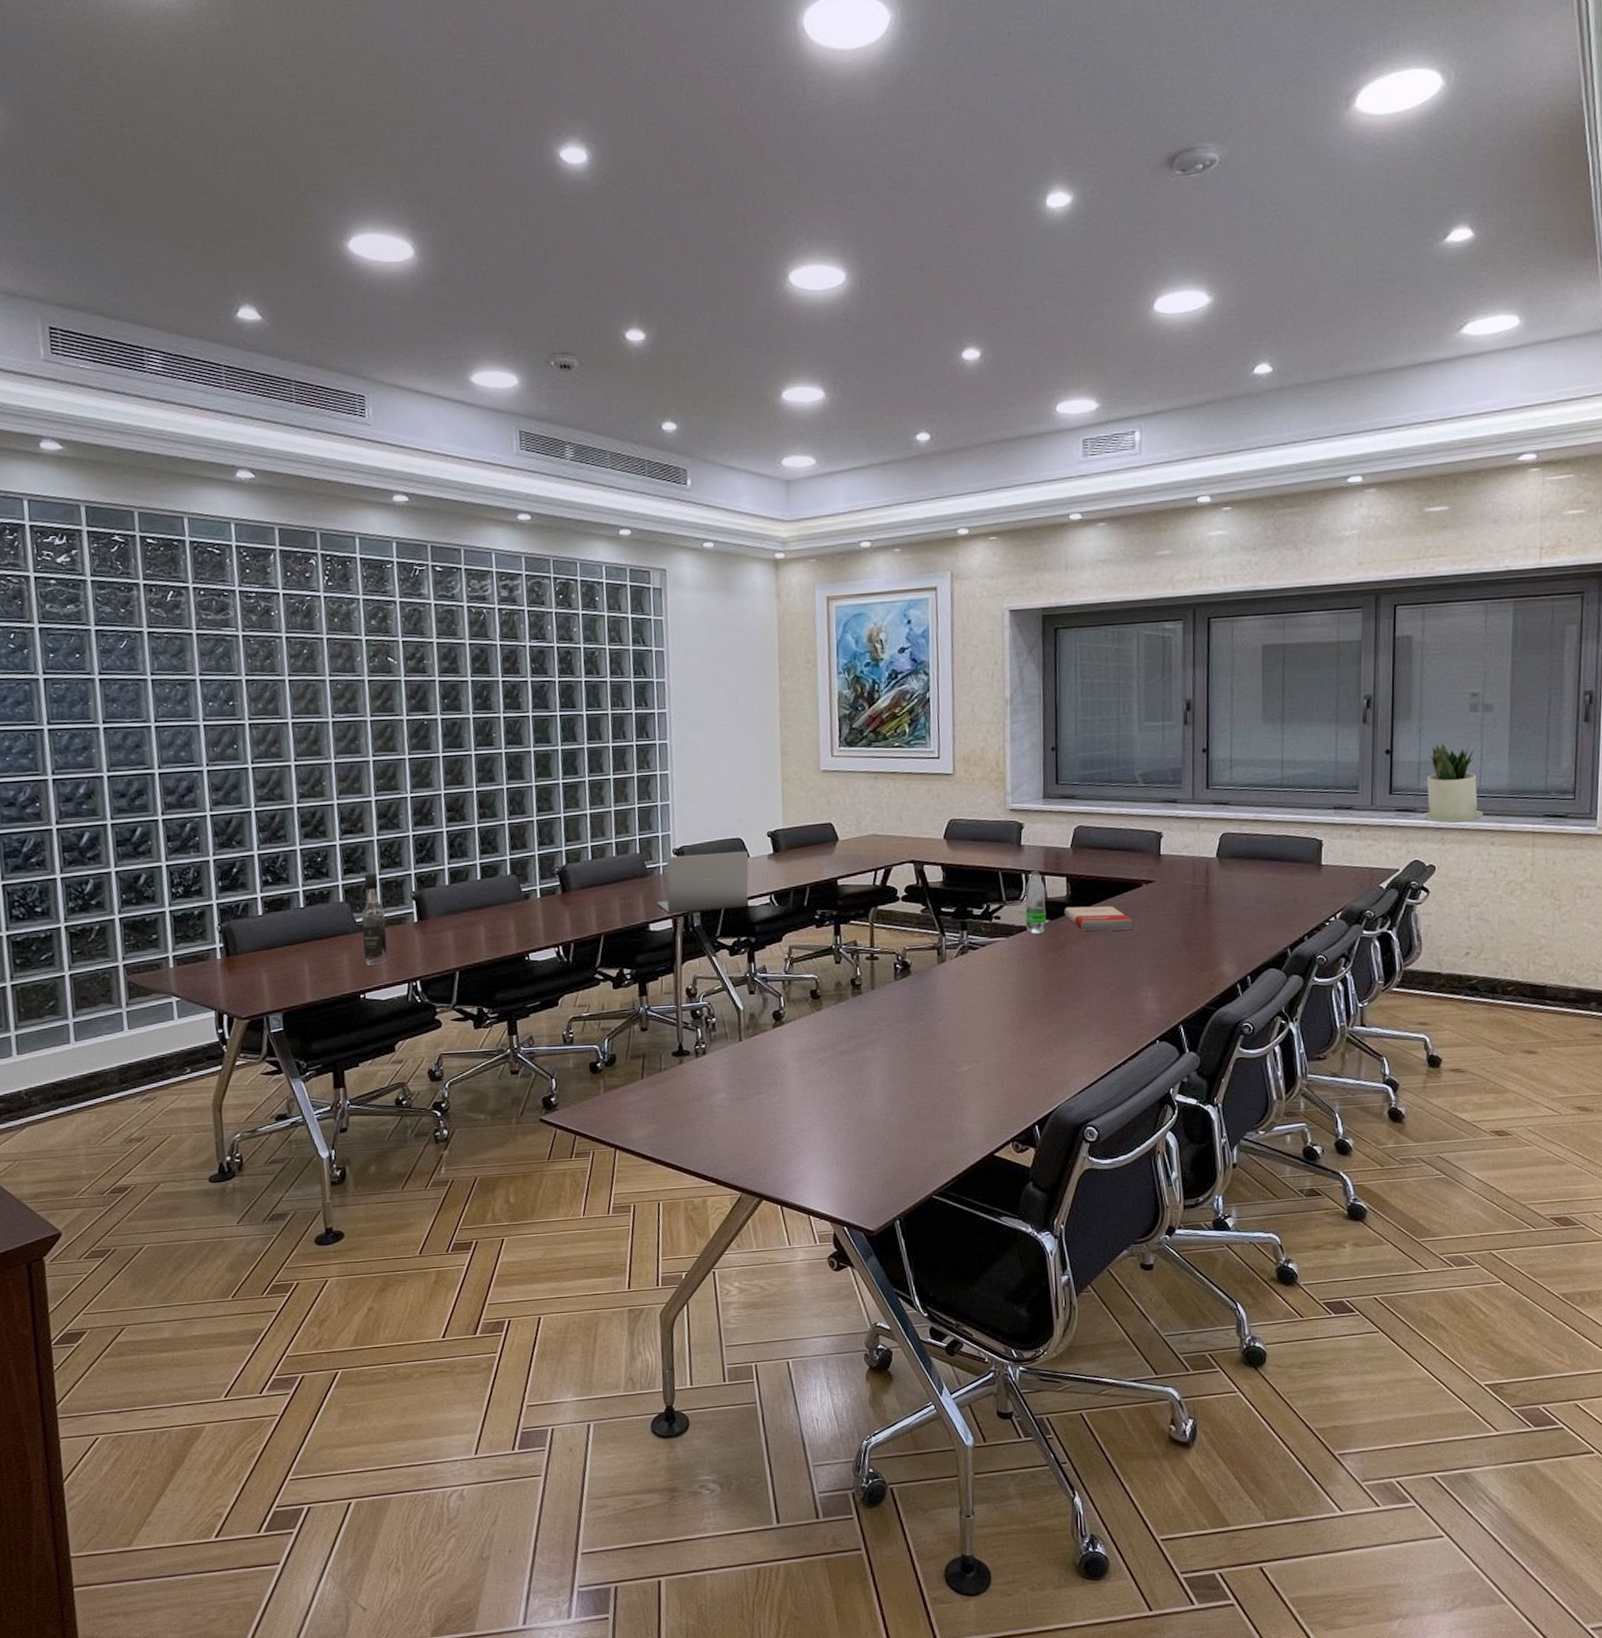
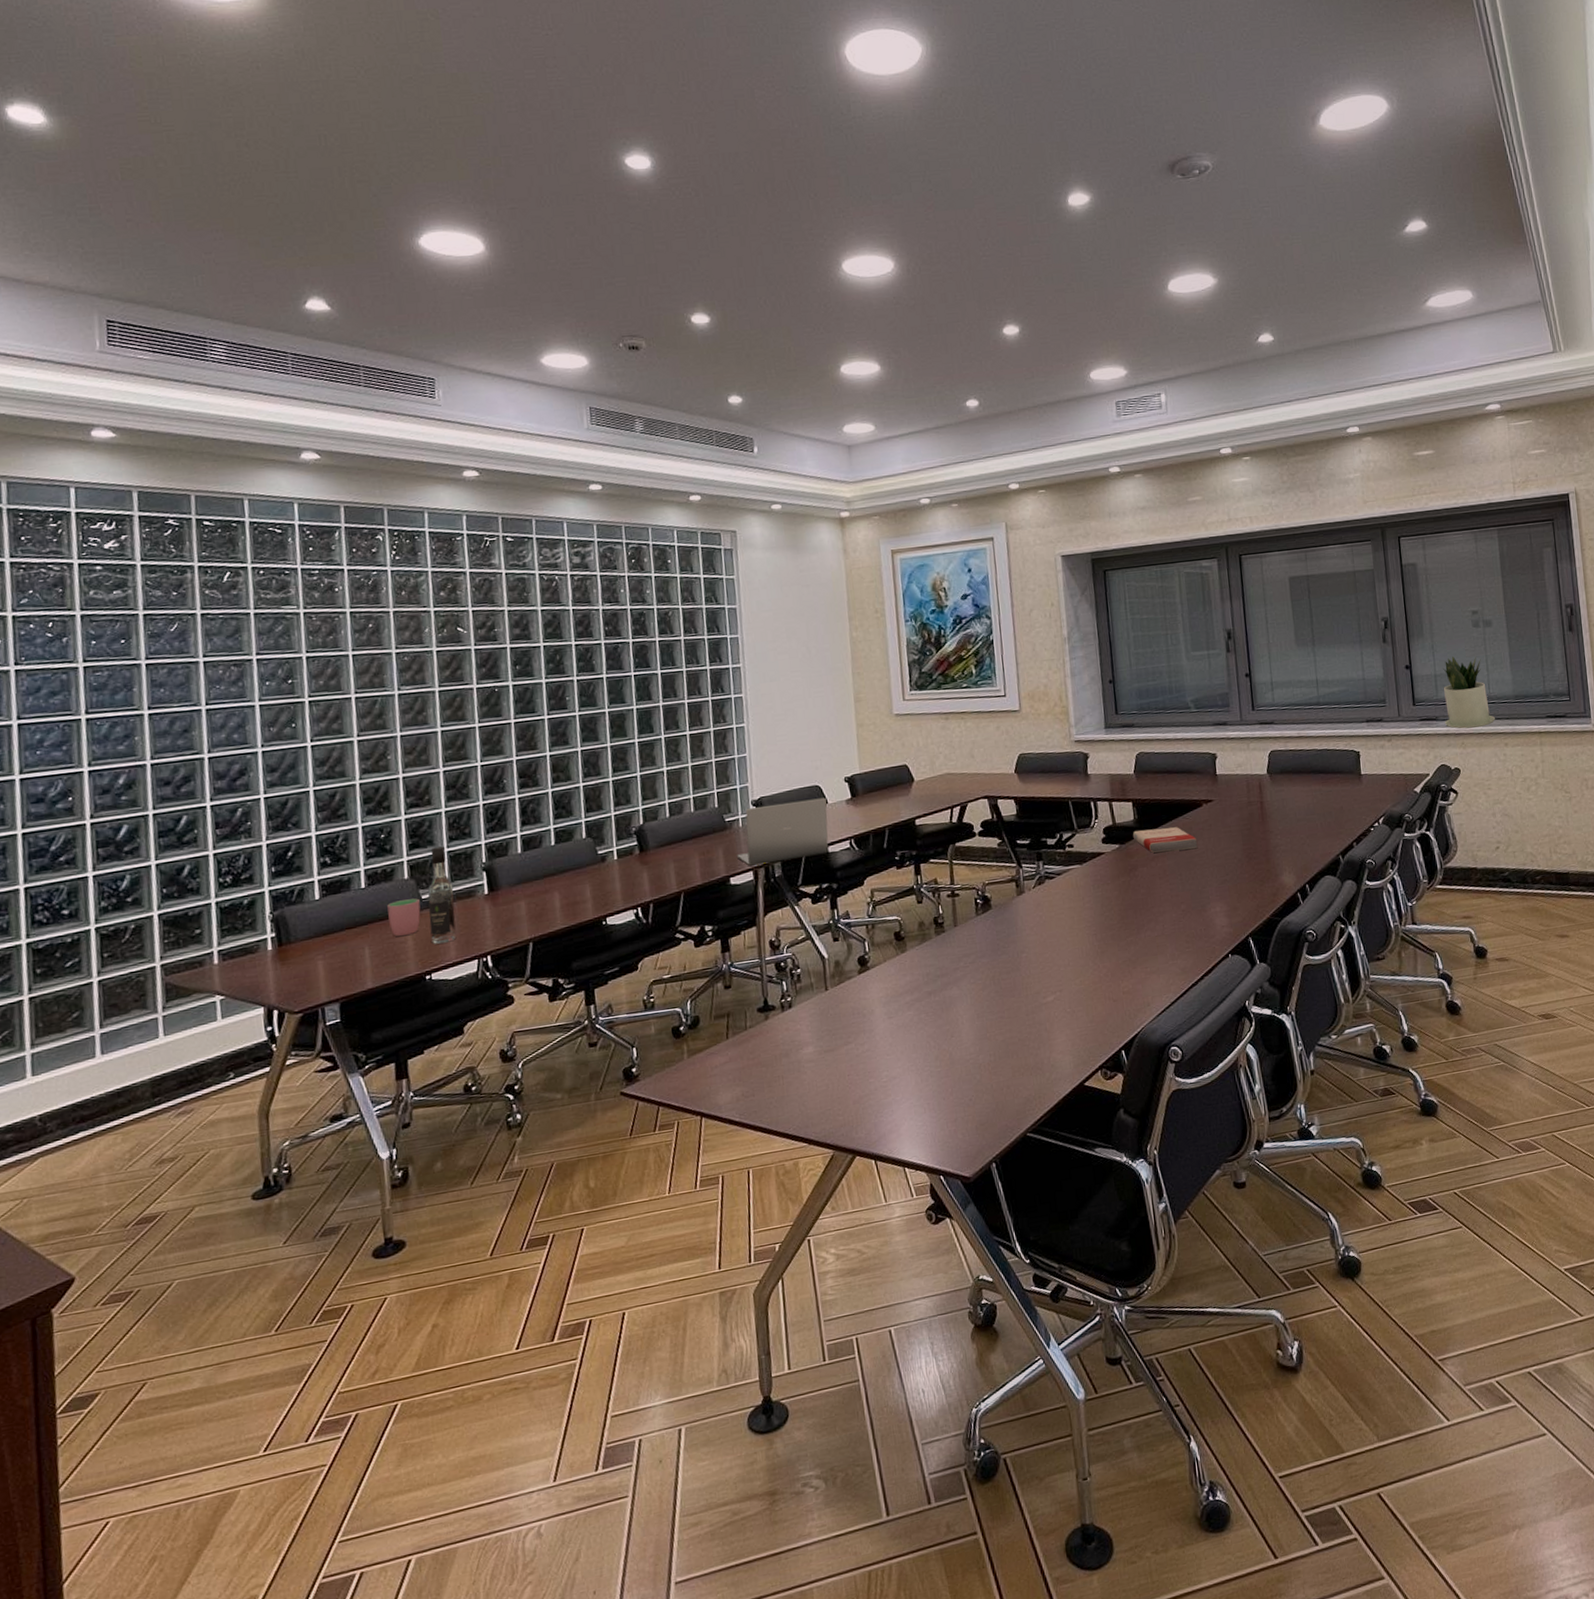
cup: none [324,921,355,956] -> present [387,898,421,937]
bottle: present [1025,871,1047,934] -> none [1094,798,1117,860]

